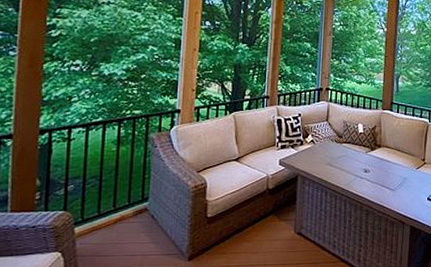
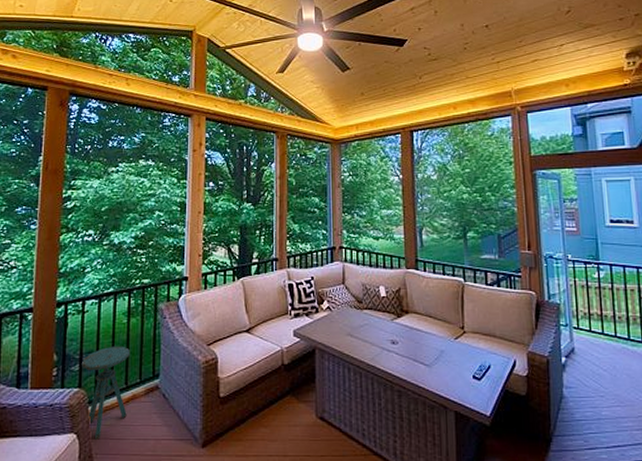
side table: none [68,172,119,257] -> present [82,346,130,440]

